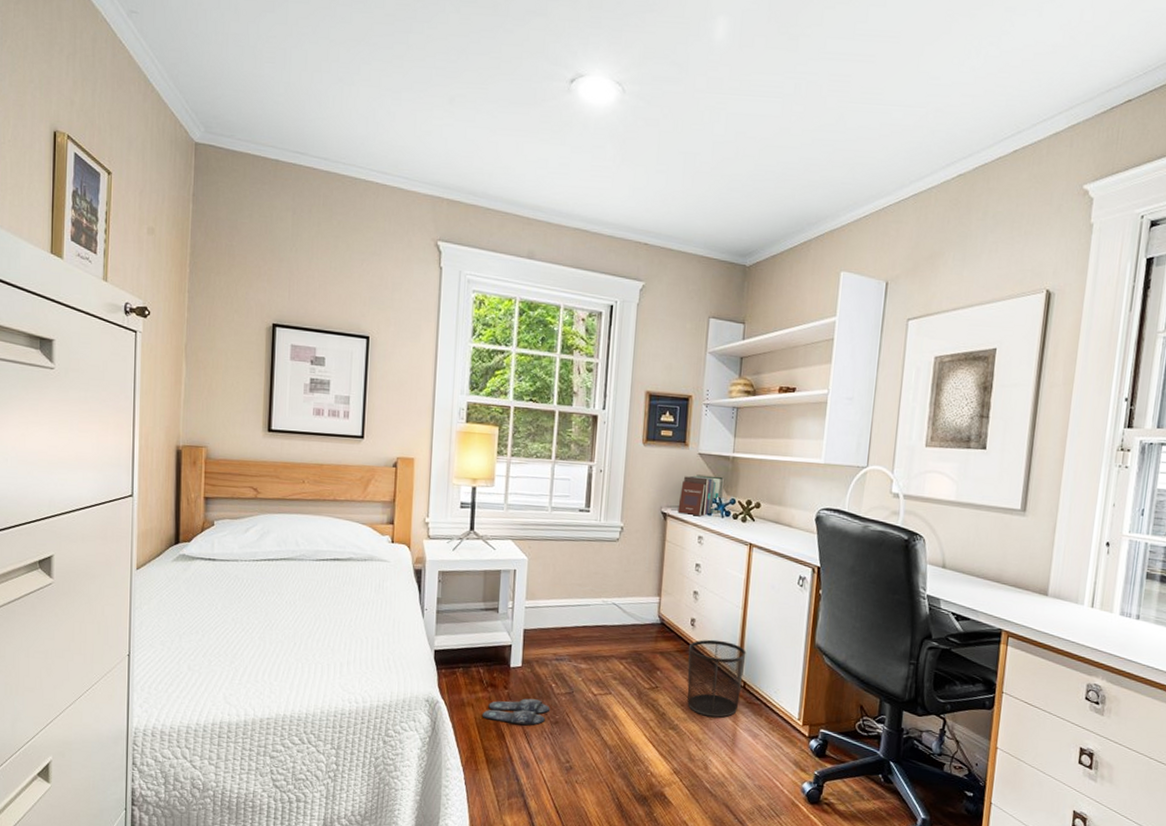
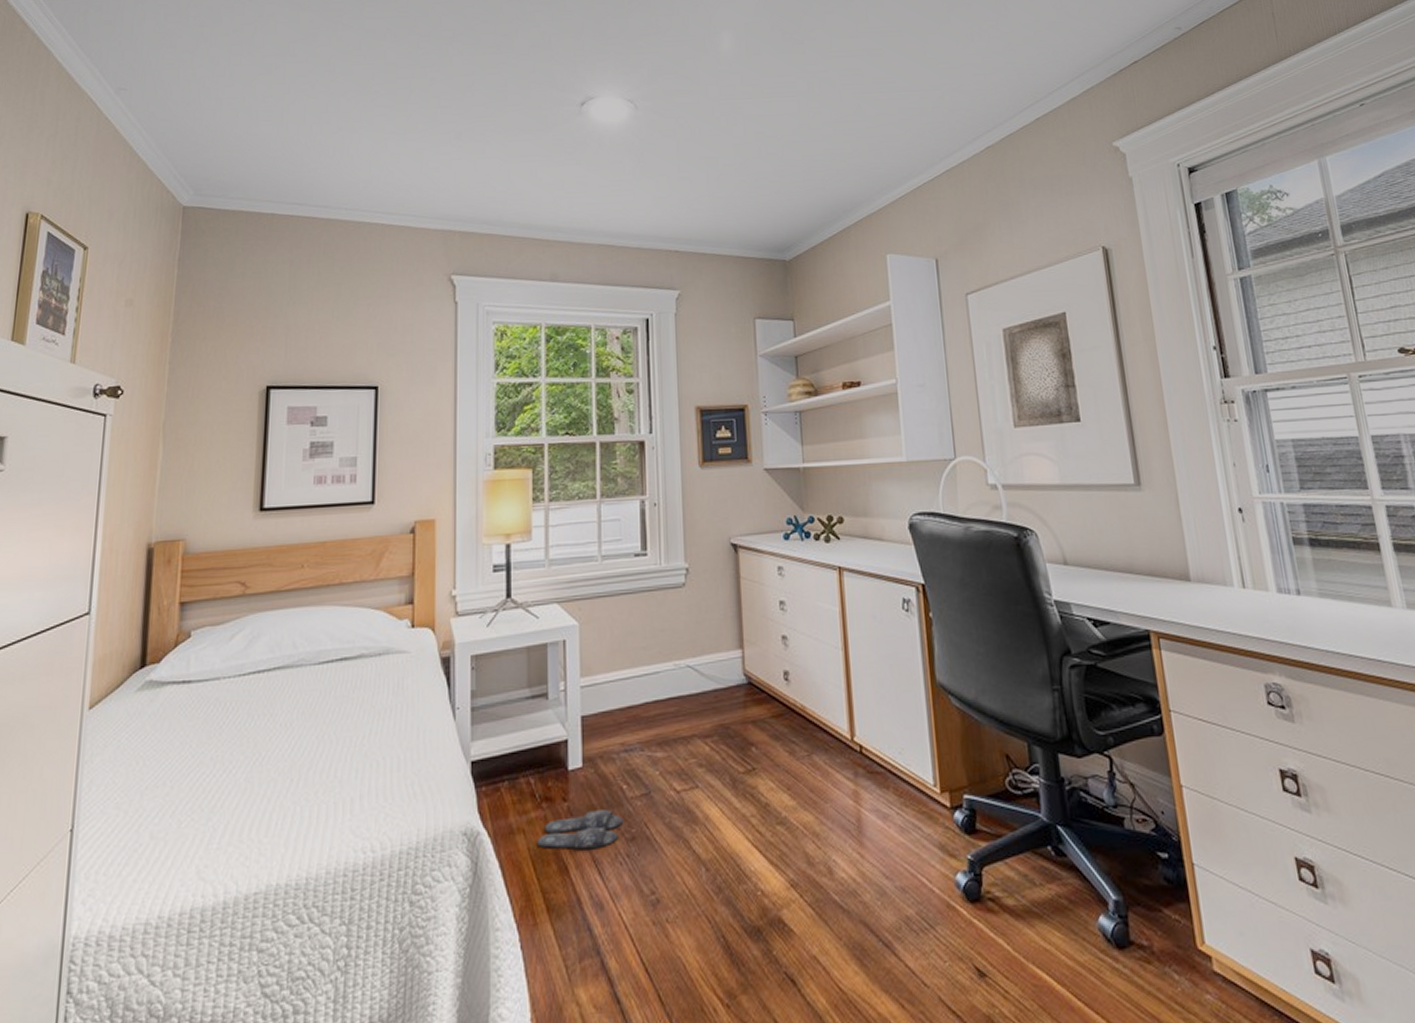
books: present [677,474,724,517] -> none [749,492,800,544]
waste bin: present [687,639,746,718] -> none [785,694,858,800]

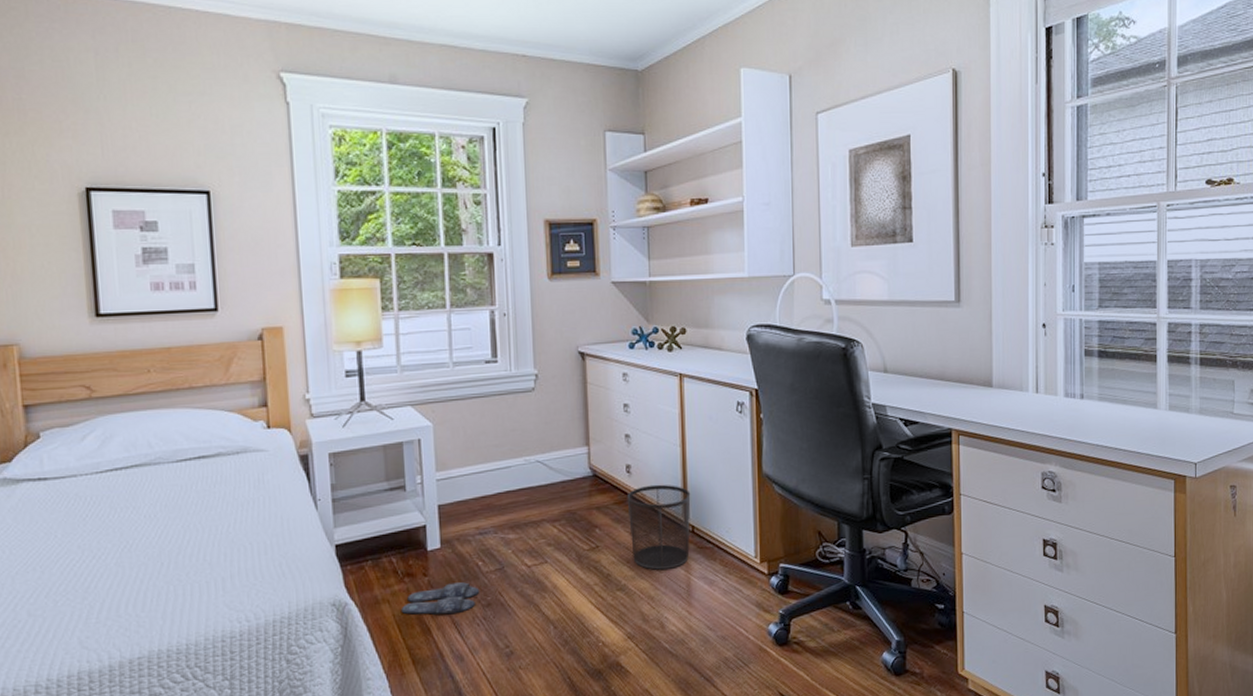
waste bin: none [785,694,858,800] -> present [627,484,691,570]

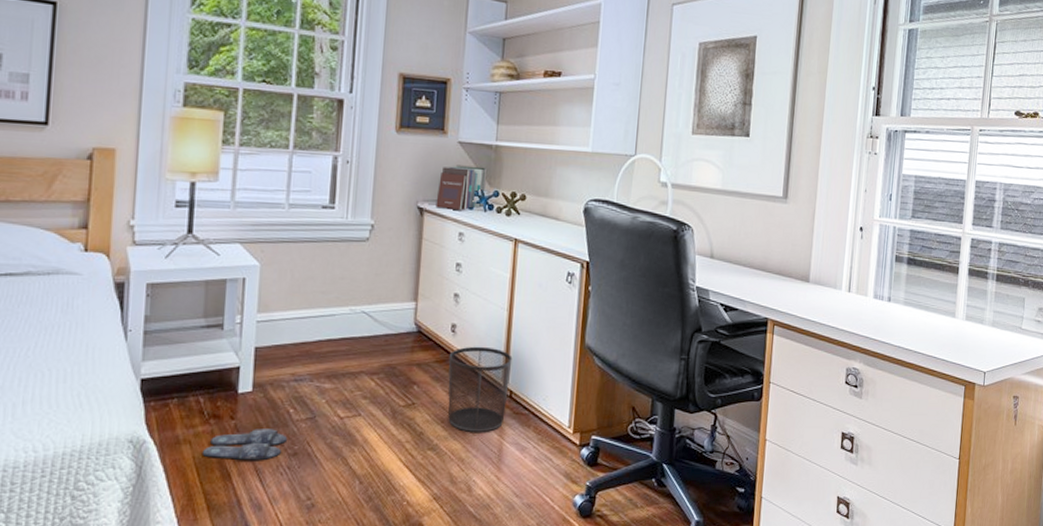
books: none [596,304,644,352] -> present [435,165,486,211]

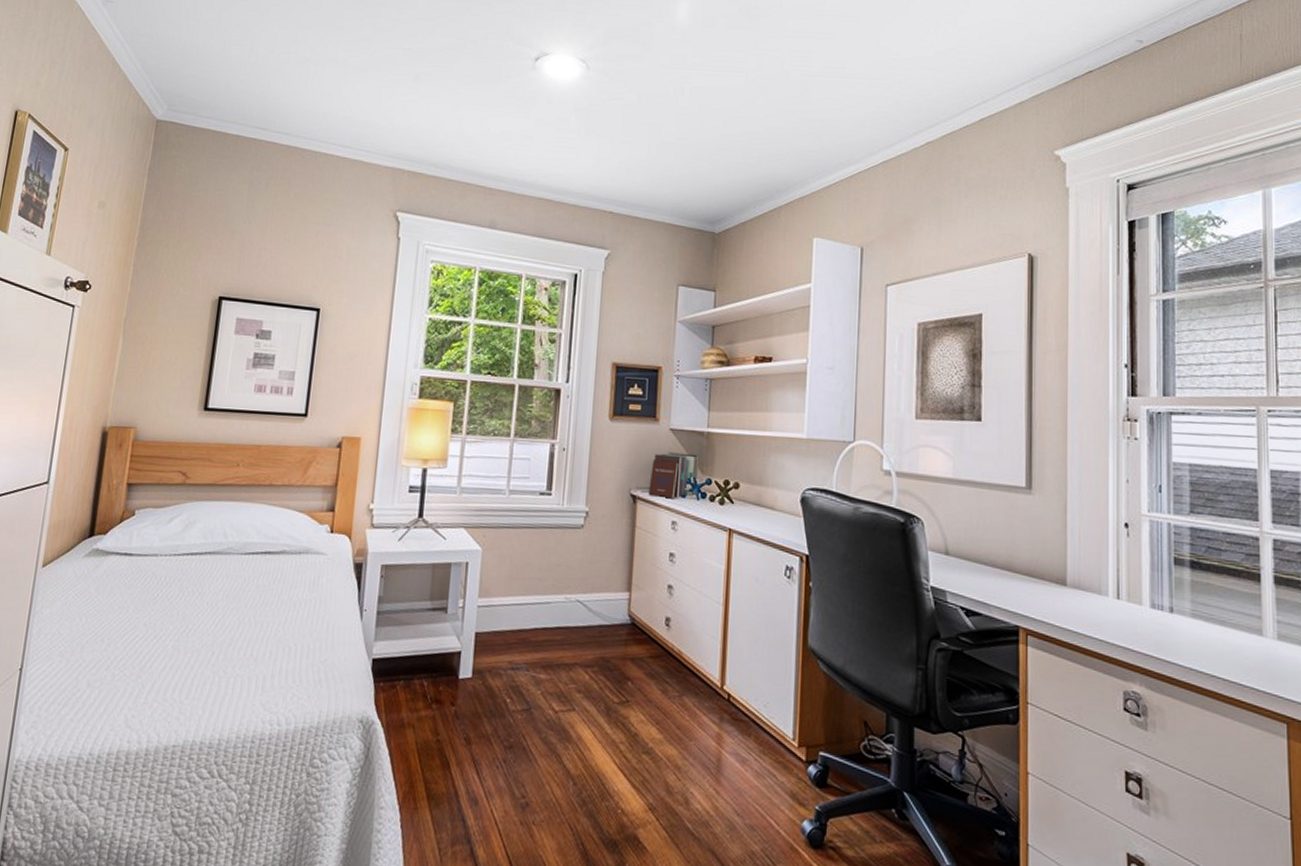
slippers: present [202,429,287,461] -> none [424,717,503,752]
waste bin: present [447,346,513,432] -> none [662,642,730,739]

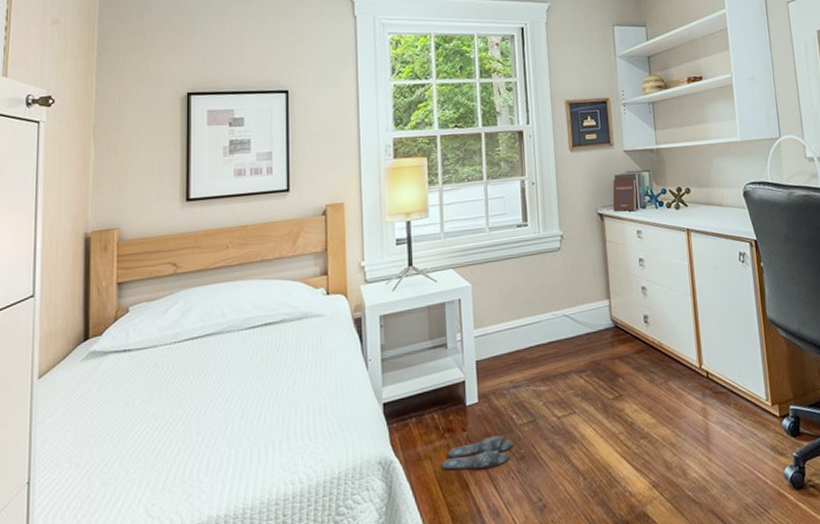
slippers: none [424,717,503,752] -> present [441,435,513,471]

